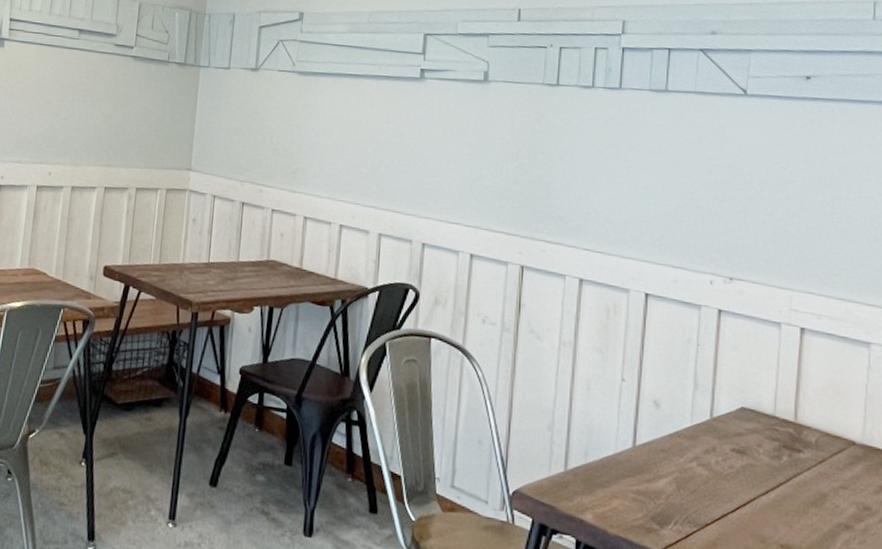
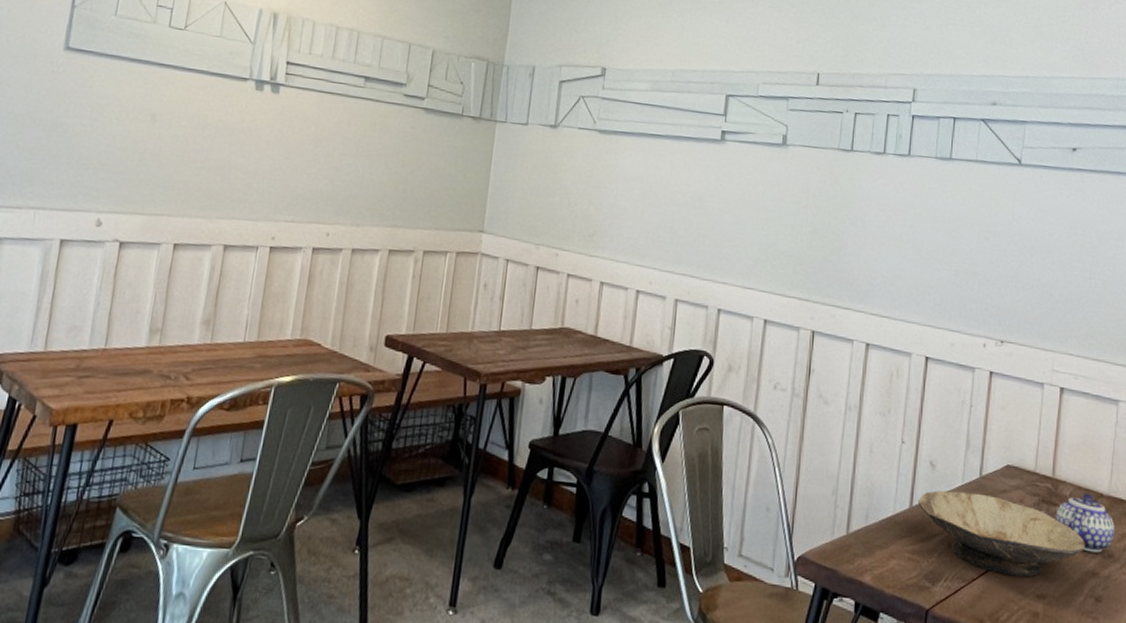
bowl: none [642,430,837,526] -> present [918,490,1086,578]
teapot: none [799,440,871,505] -> present [1055,493,1115,553]

